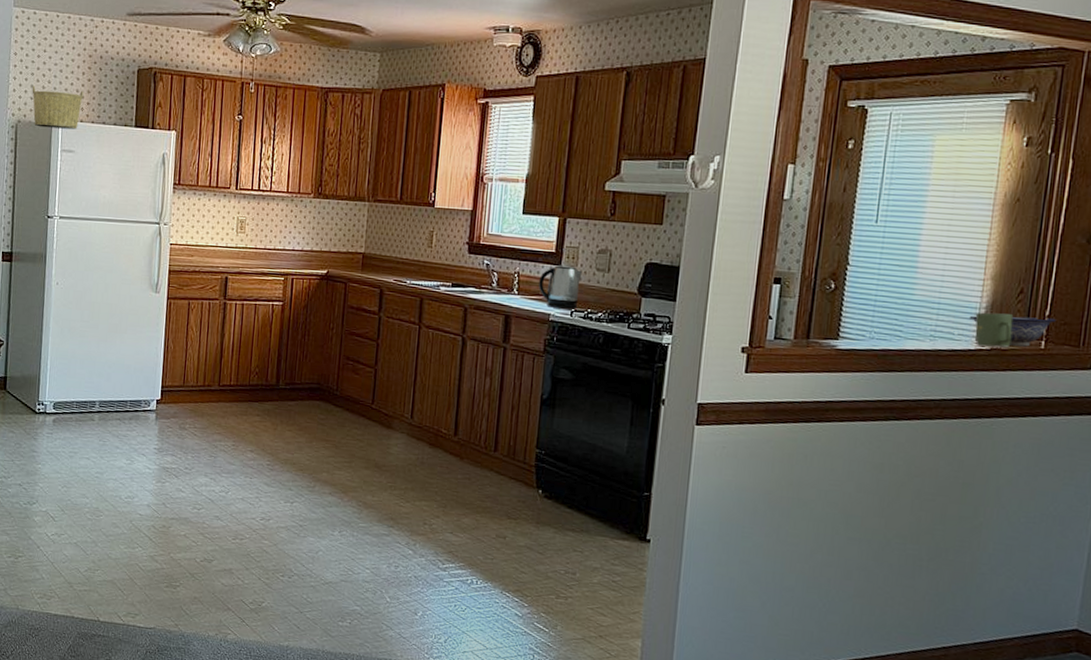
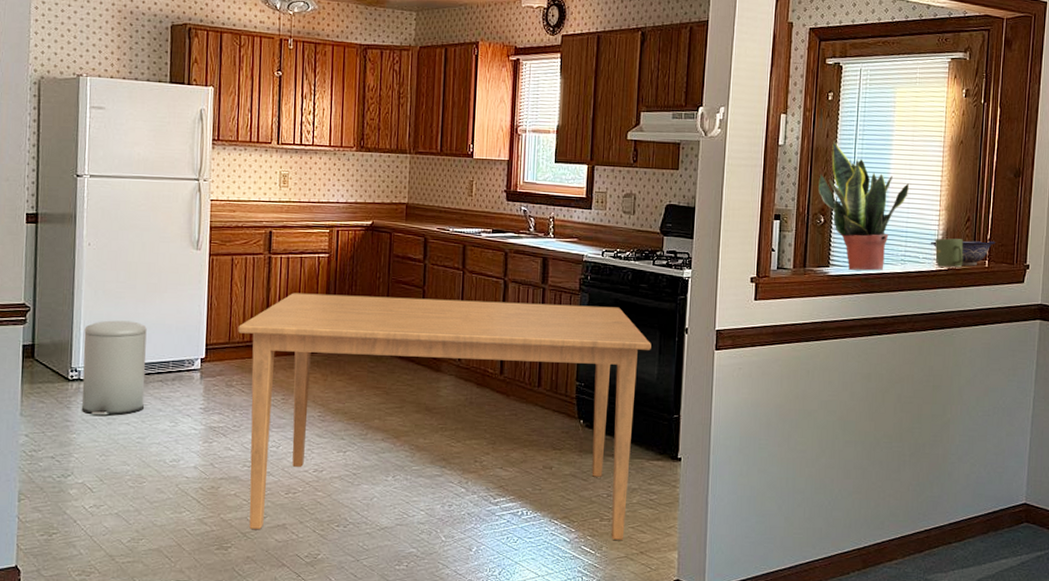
basket: present [32,85,83,130] -> none [56,40,113,86]
pedal bin: none [46,357,108,451] -> present [81,320,147,416]
dining table: none [192,339,622,621] -> present [238,293,651,540]
kettle: present [539,264,583,310] -> none [572,208,611,250]
potted plant: none [829,196,945,347] -> present [818,141,909,271]

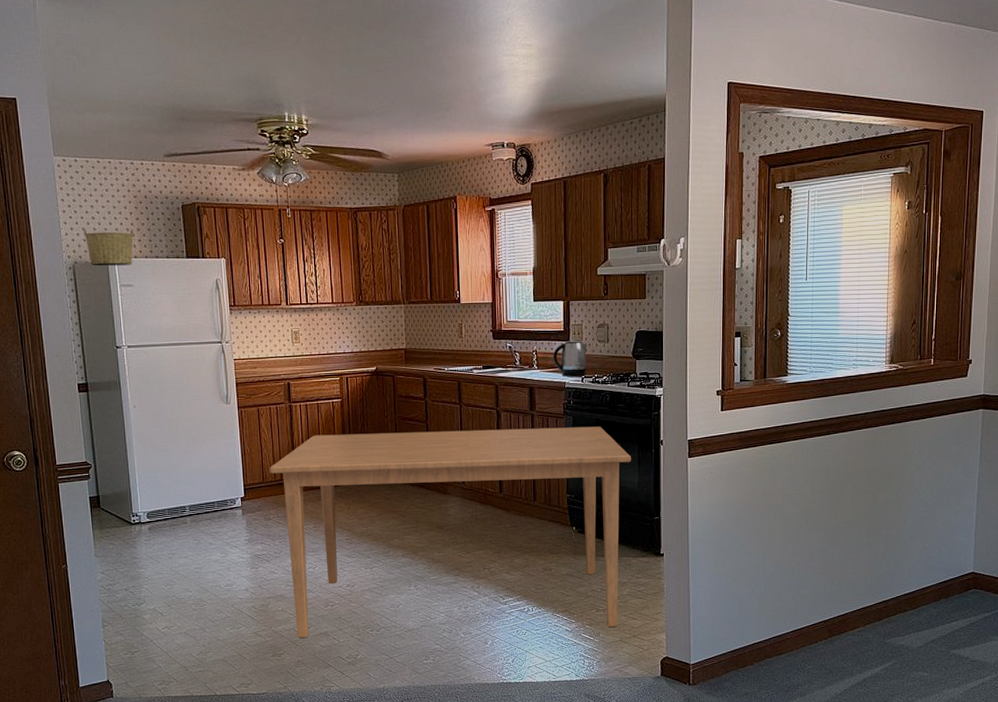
basket: none [56,40,113,86] -> present [83,228,134,266]
pedal bin: present [81,320,147,416] -> none [139,470,197,552]
kettle: none [572,208,611,250] -> present [553,340,587,378]
potted plant: present [818,141,909,271] -> none [774,260,857,378]
decorative bowl: present [930,241,995,267] -> none [879,341,940,366]
mug: present [935,238,964,269] -> none [883,341,910,369]

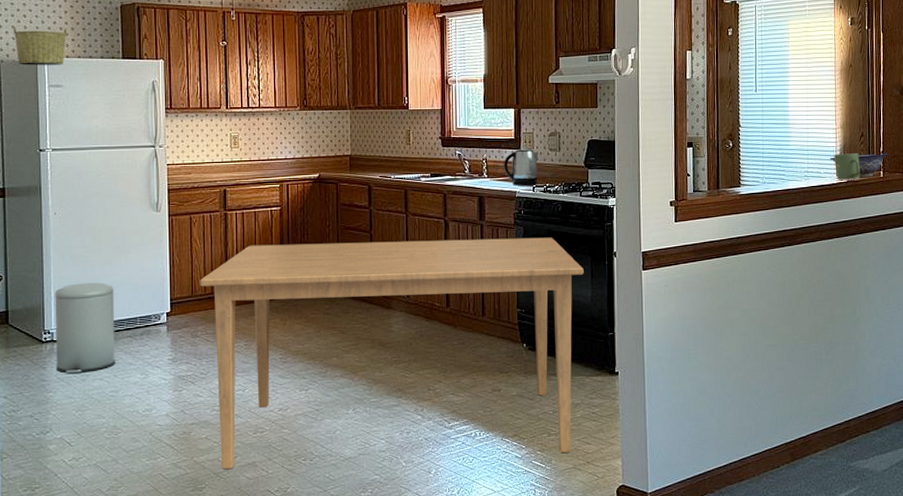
pedal bin: none [139,470,197,552] -> present [55,282,115,374]
decorative bowl: none [879,341,940,366] -> present [829,154,888,178]
mug: none [883,341,910,369] -> present [833,153,860,181]

